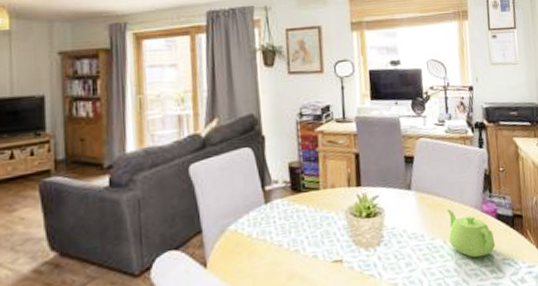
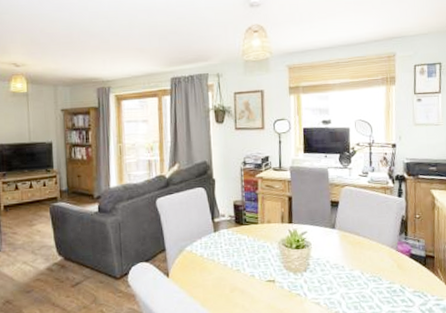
teapot: present [447,209,496,258] -> none [365,246,408,289]

